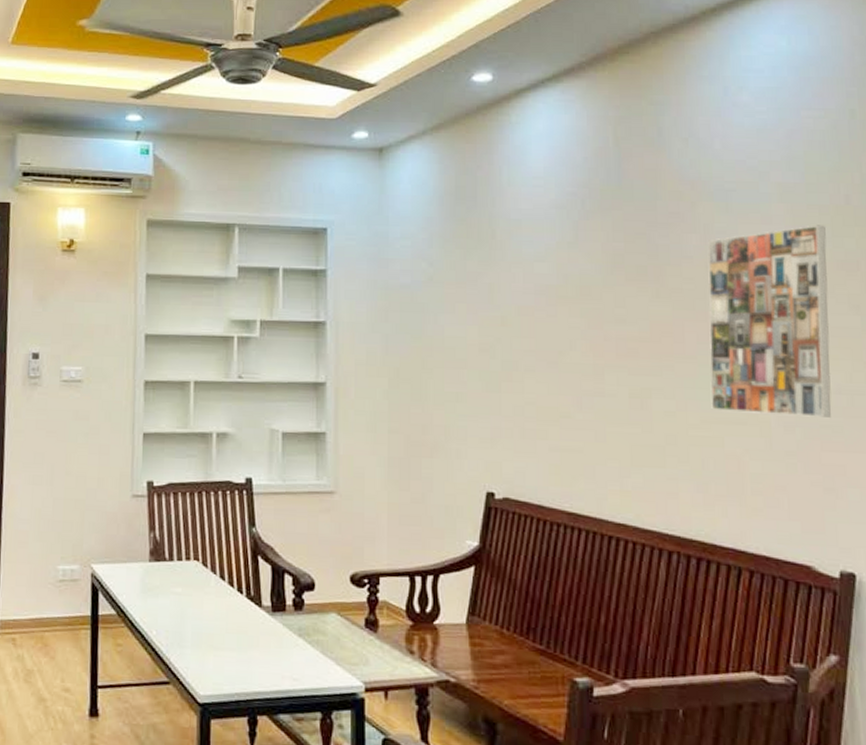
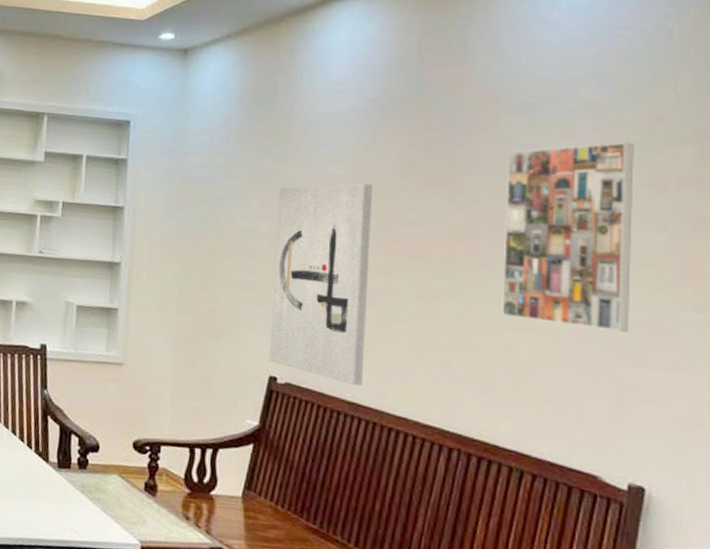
wall art: none [484,281,581,495] -> present [269,183,372,386]

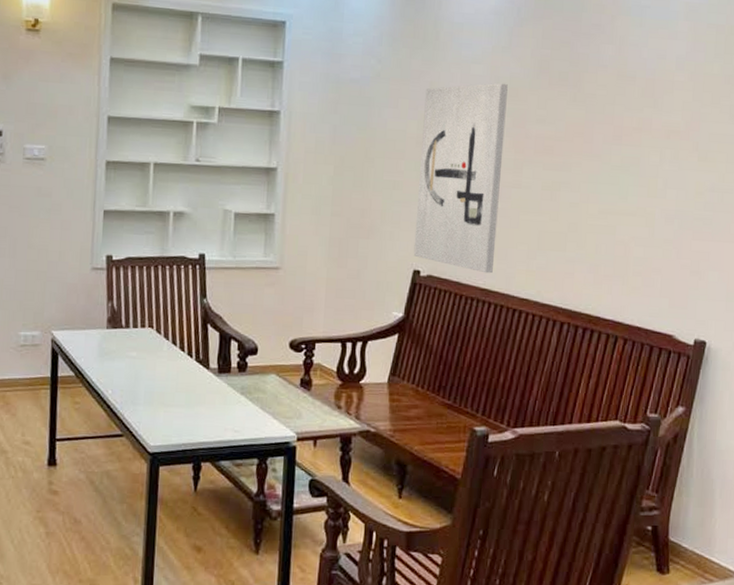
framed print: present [501,142,634,332] -> none [608,42,720,211]

